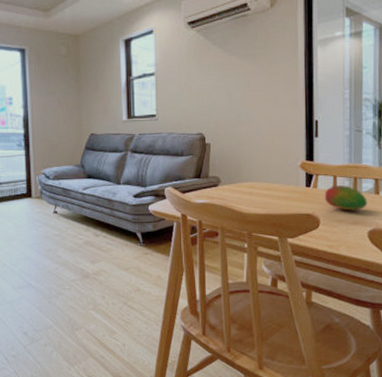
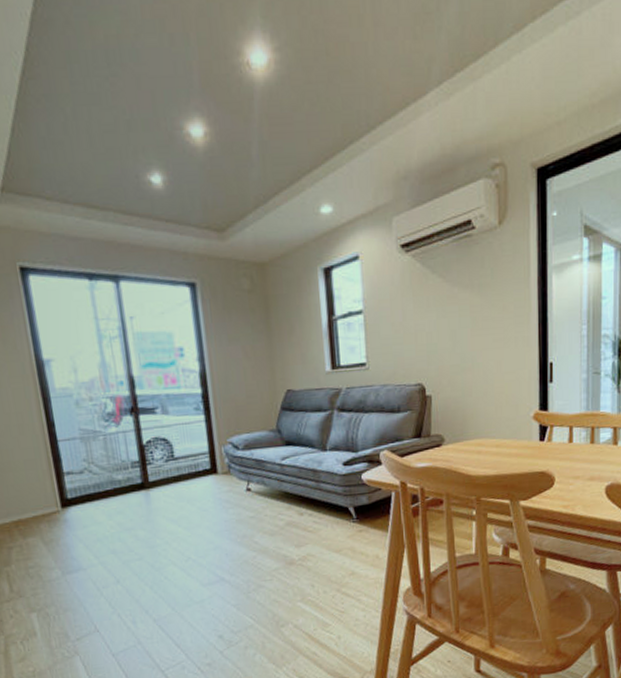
fruit: present [324,185,368,211] -> none [559,436,605,466]

